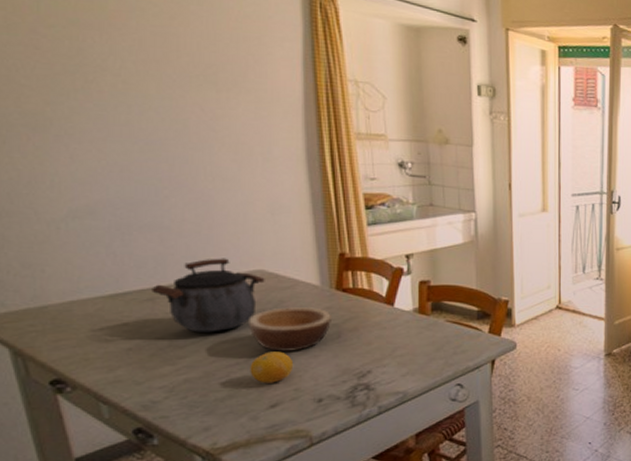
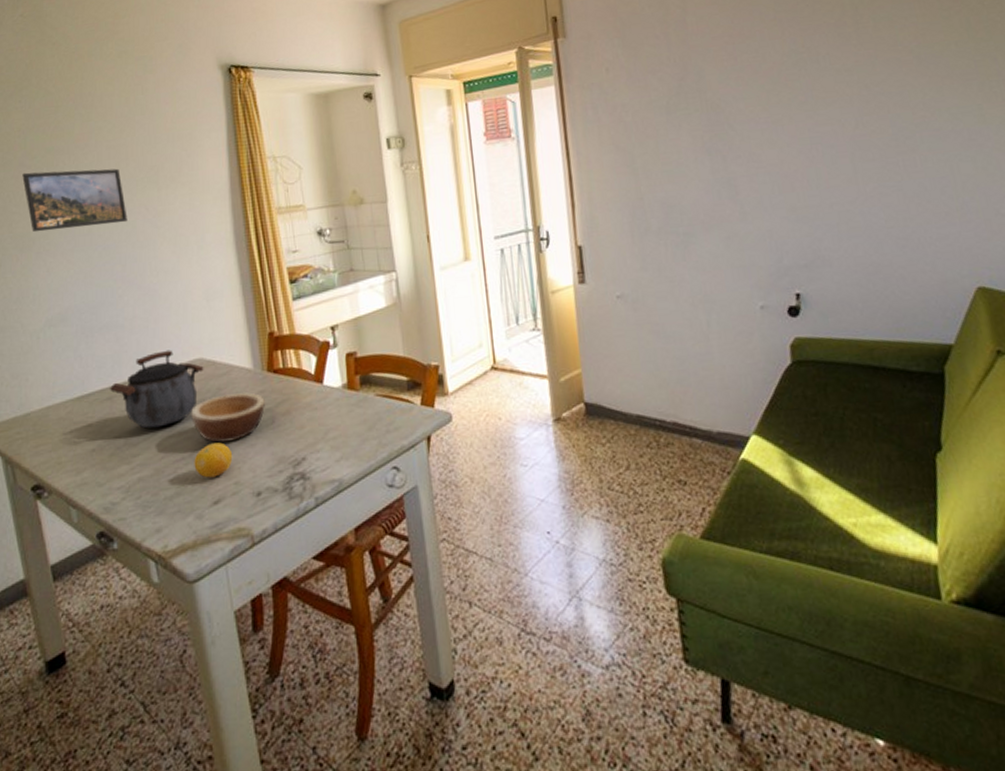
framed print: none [34,41,177,120] -> present [22,168,127,233]

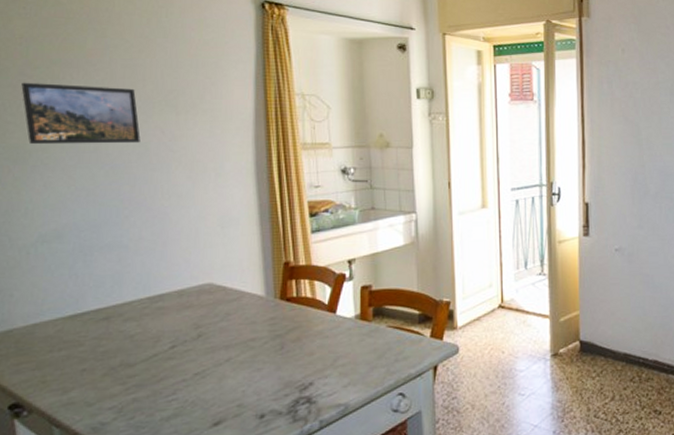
kettle: present [110,350,204,428] -> none [108,273,213,350]
bowl: present [191,391,265,444] -> none [196,317,275,367]
fruit: present [194,442,233,478] -> none [195,366,238,400]

